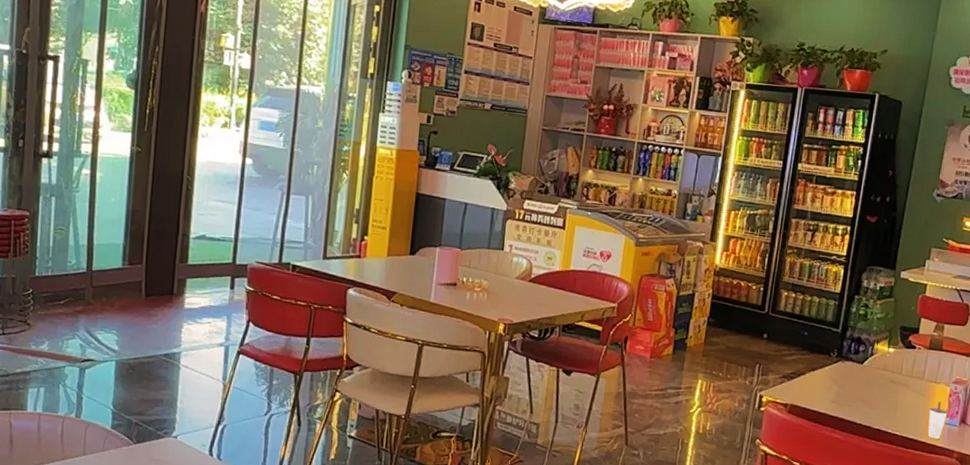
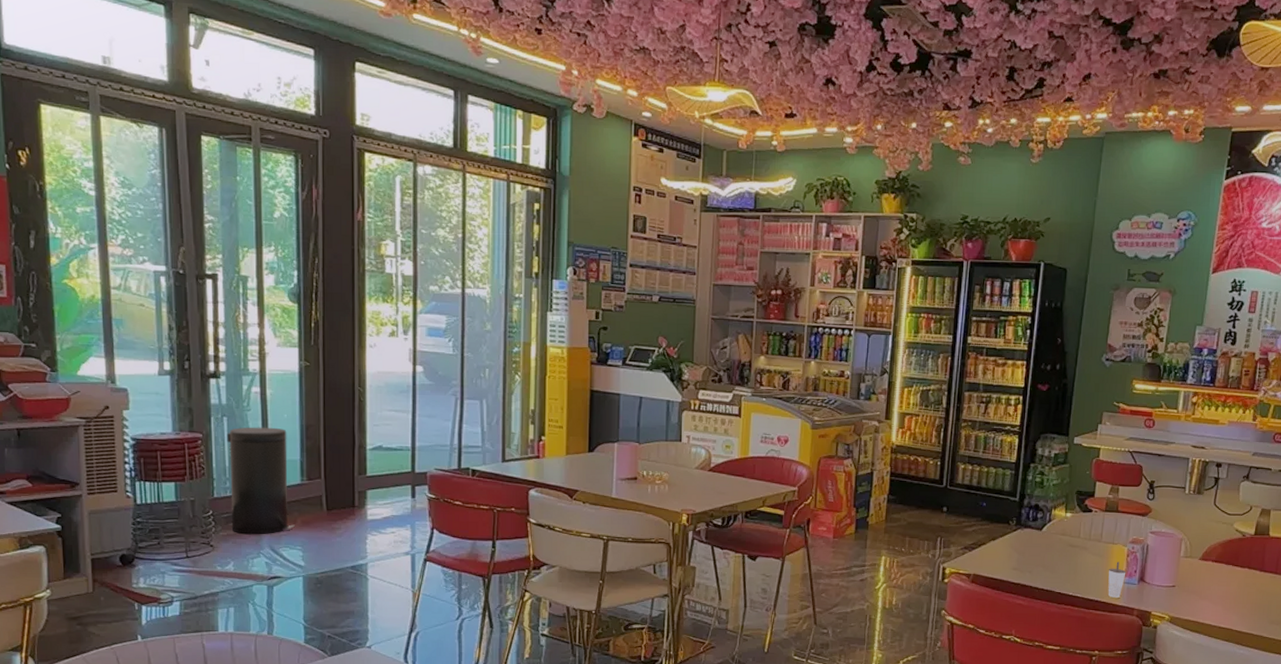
pedal bin: none [49,208,113,317] -> present [226,427,295,535]

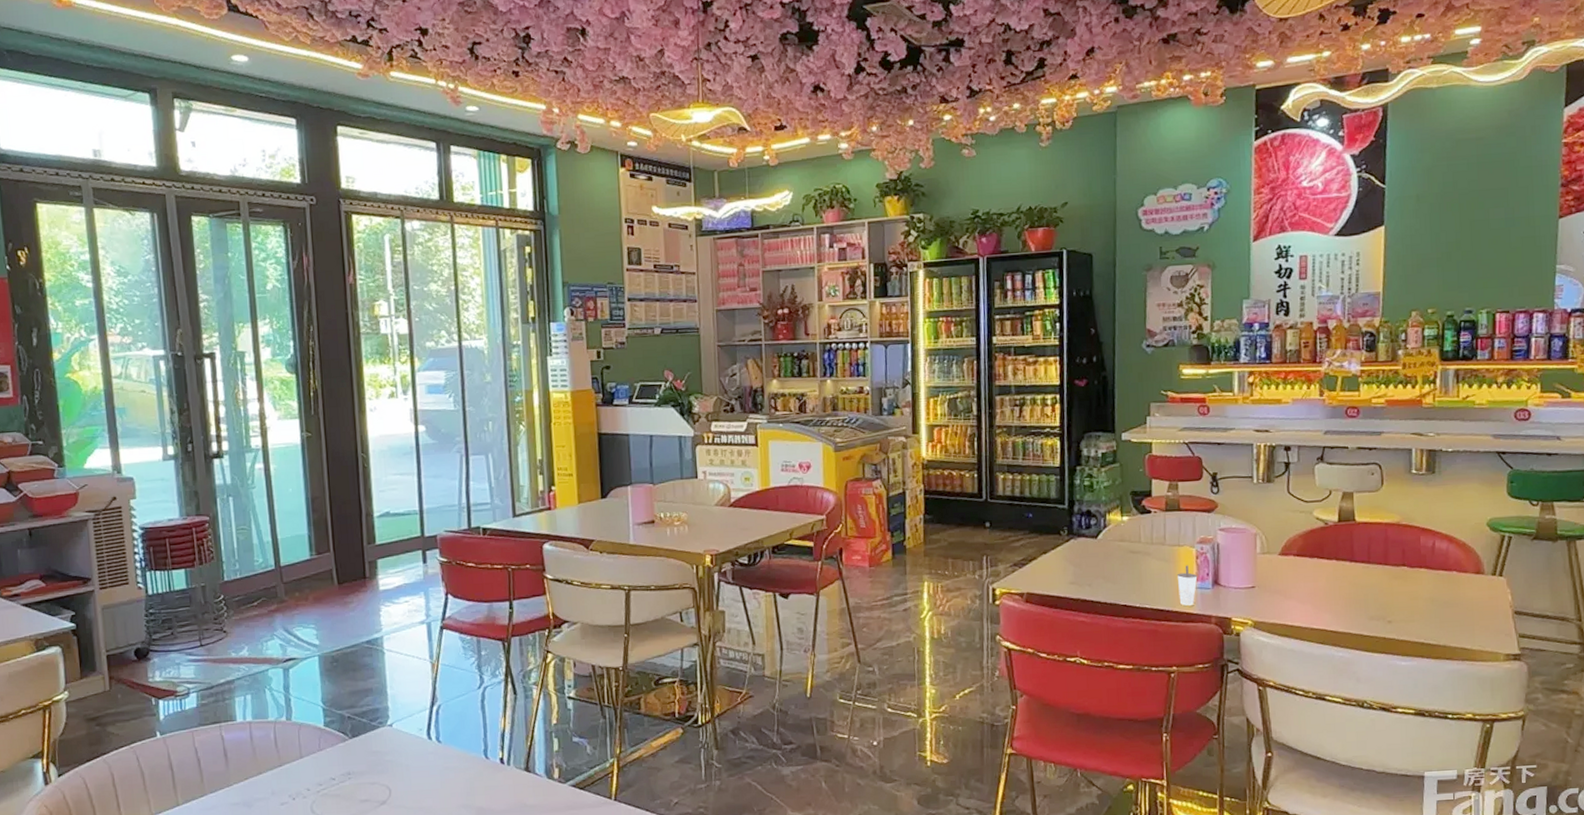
pedal bin: present [226,427,295,535] -> none [233,503,307,617]

